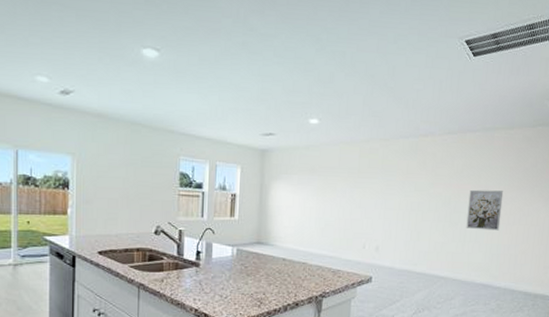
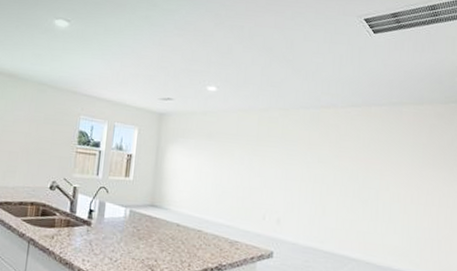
wall art: present [466,189,504,231] -> none [377,165,418,212]

